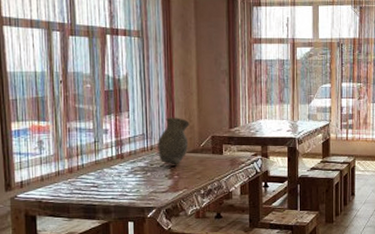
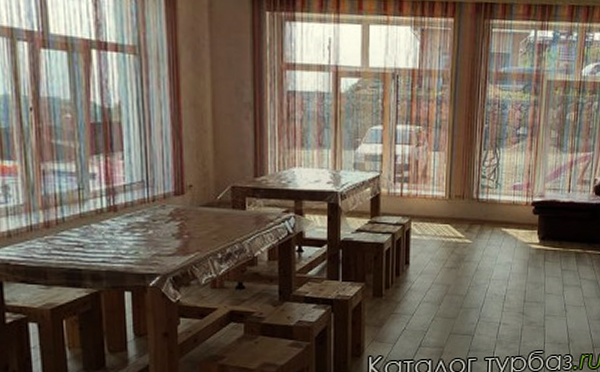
vase: present [158,117,190,165] -> none [162,160,203,222]

